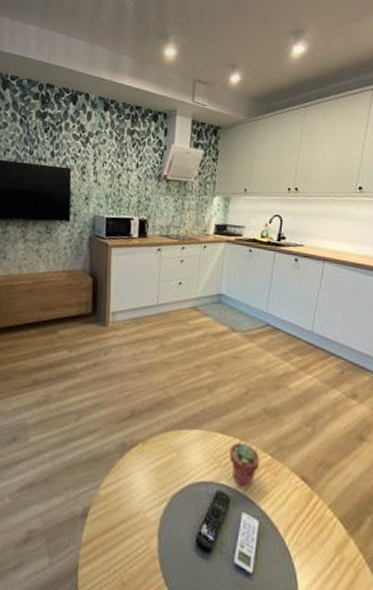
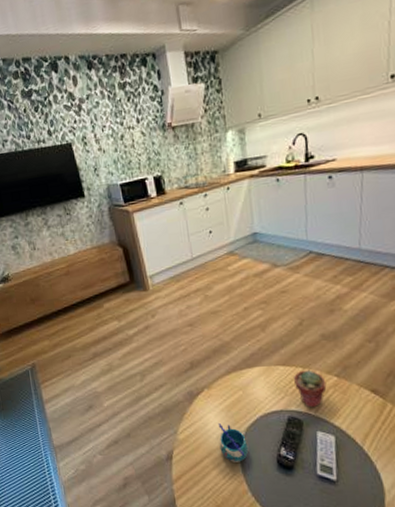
mug: none [140,485,171,534] -> present [218,423,249,462]

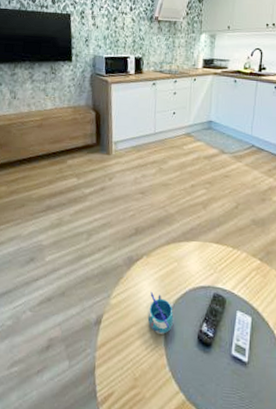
potted succulent: present [294,370,327,408] -> none [224,250,251,288]

